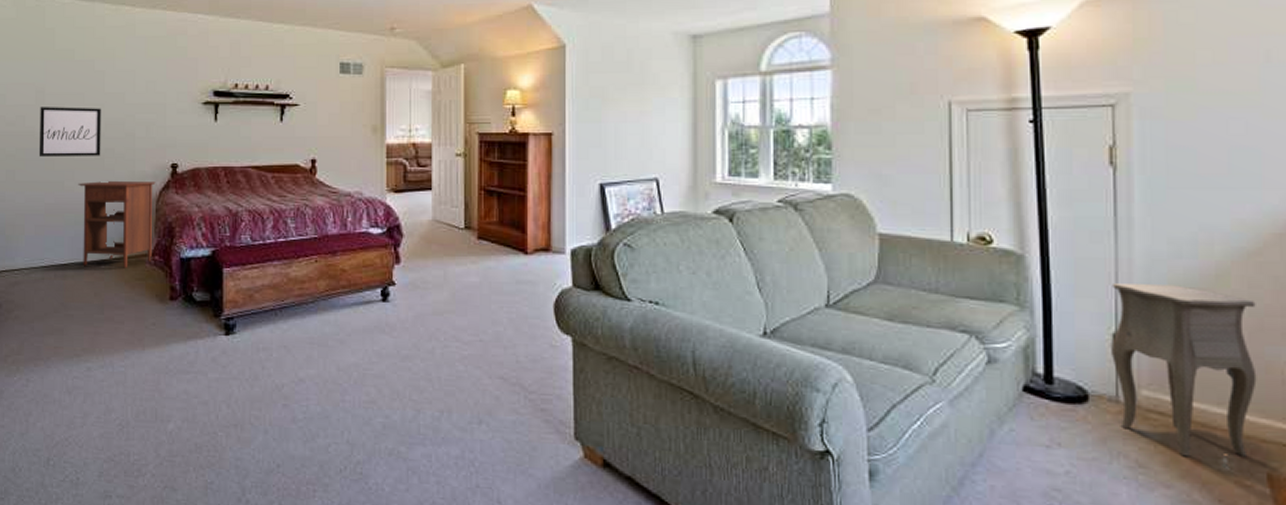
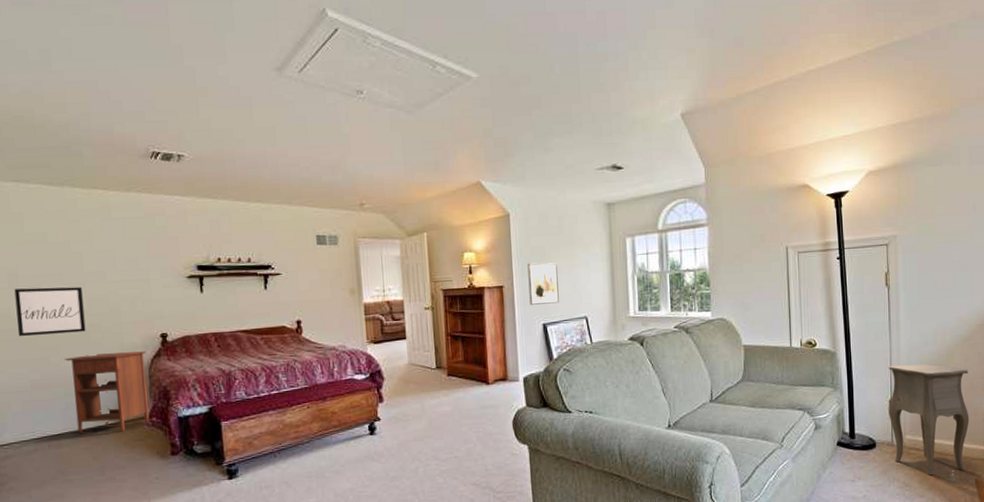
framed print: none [584,106,622,159] -> present [527,262,559,305]

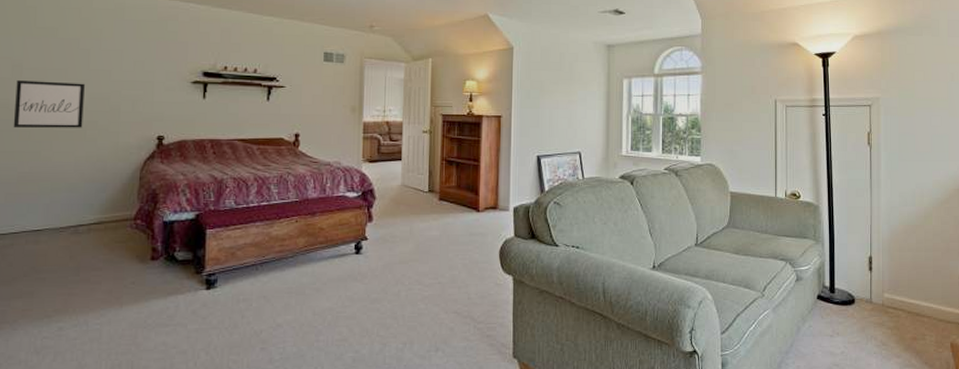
nightstand: present [64,351,149,434] -> none [56,150,141,232]
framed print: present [527,262,559,305] -> none [526,95,555,137]
side table: present [889,364,970,480] -> none [868,224,946,343]

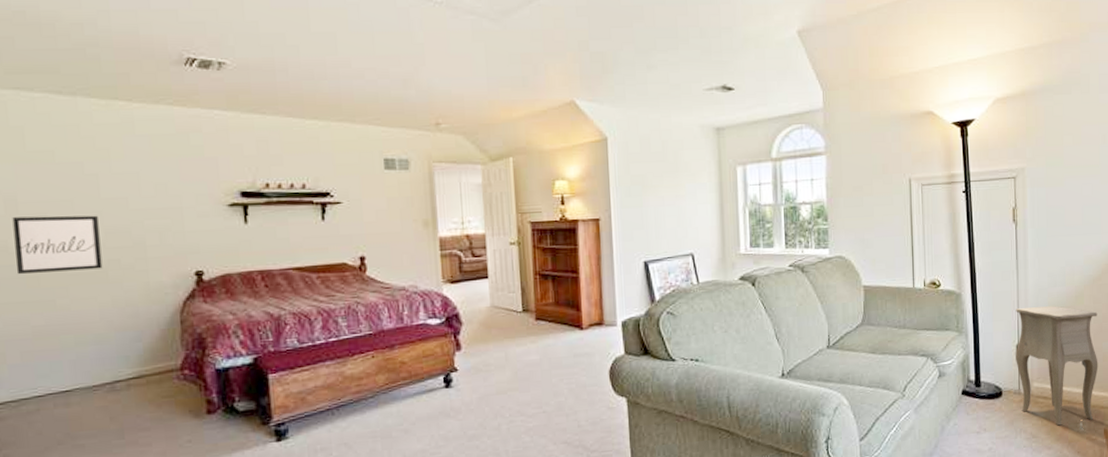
side table: none [868,224,946,343] -> present [1016,306,1098,431]

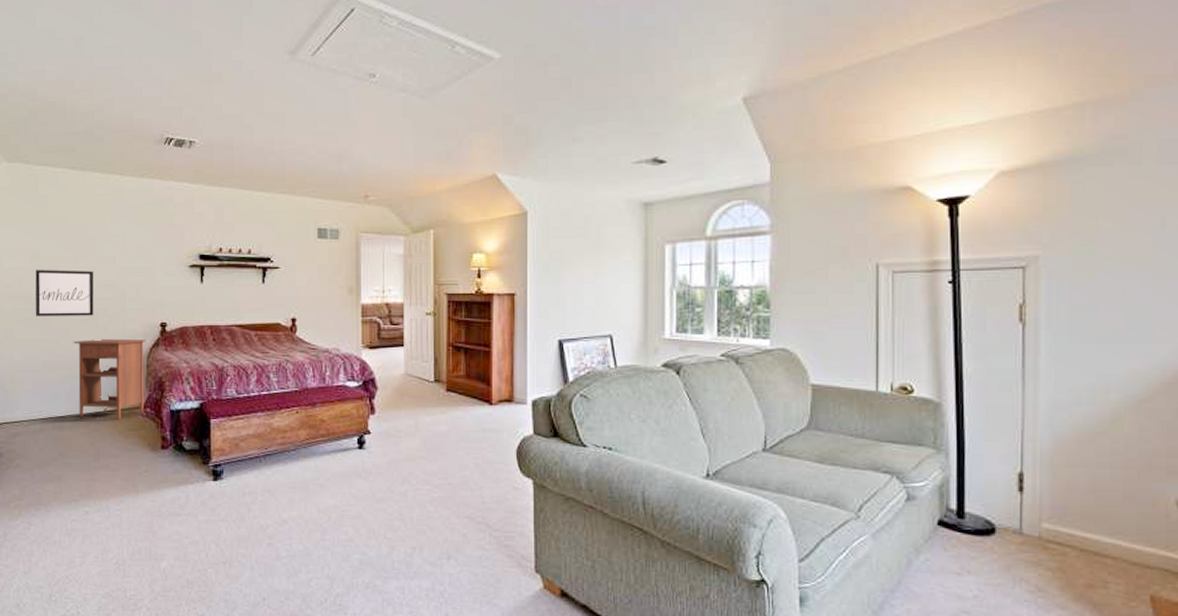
nightstand: none [75,292,181,390] -> present [73,338,146,420]
side table: present [1016,306,1098,431] -> none [1017,428,1145,593]

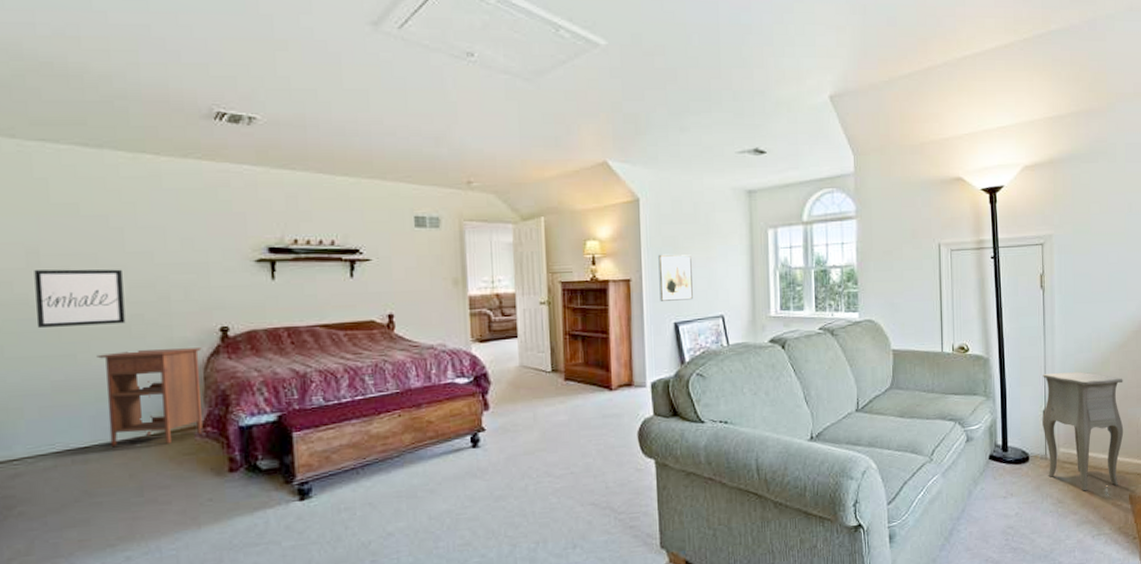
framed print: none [544,269,579,317] -> present [658,254,693,301]
side table: none [1017,428,1145,593] -> present [1042,372,1124,496]

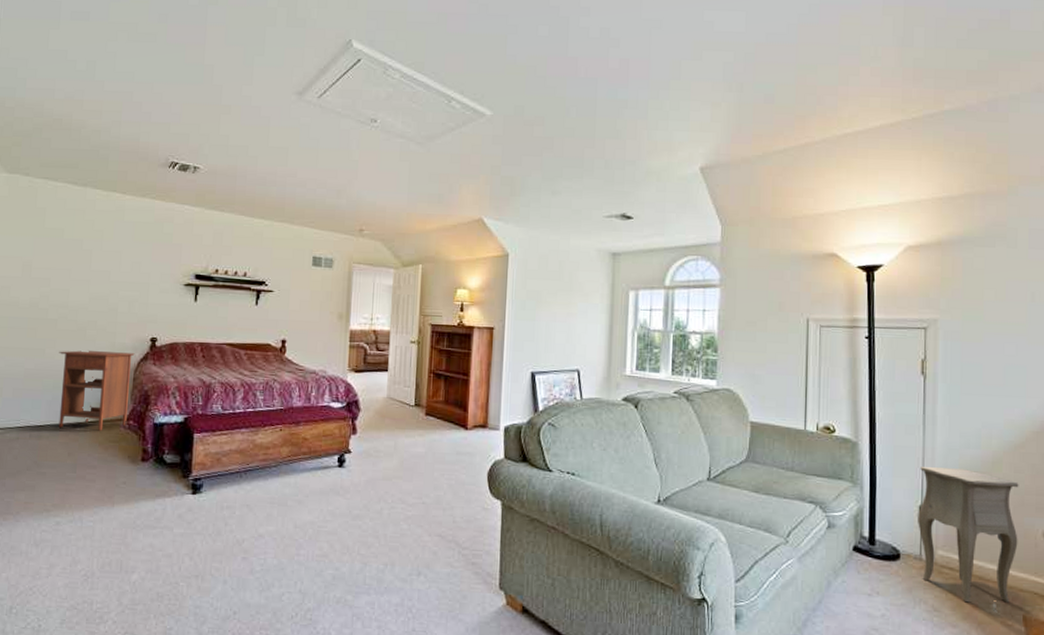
wall art: present [34,269,126,329] -> none [21,279,86,328]
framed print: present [658,254,693,301] -> none [520,306,553,352]

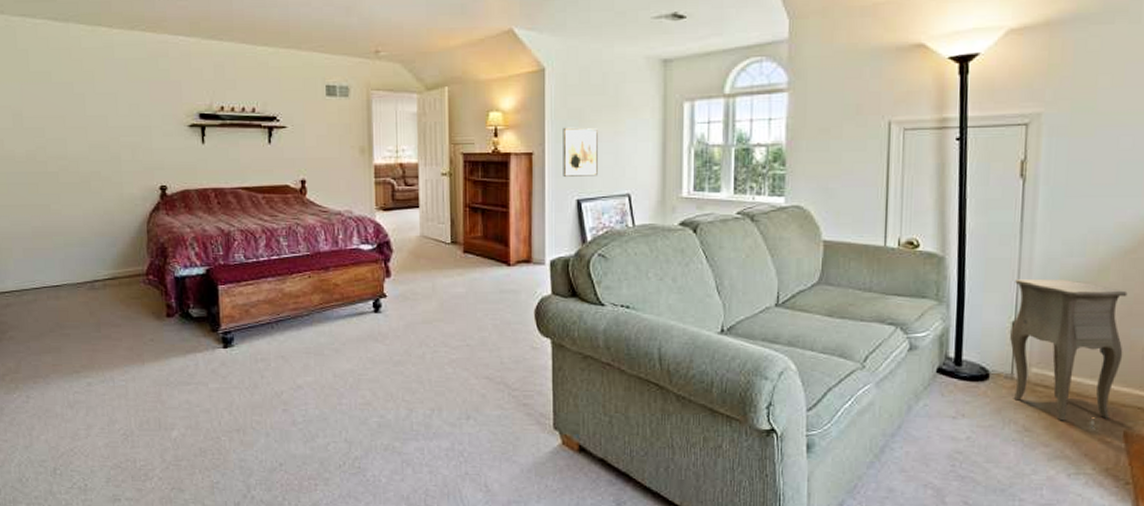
nightstand: present [58,350,135,431] -> none [65,203,146,288]
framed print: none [520,306,553,352] -> present [563,127,598,177]

